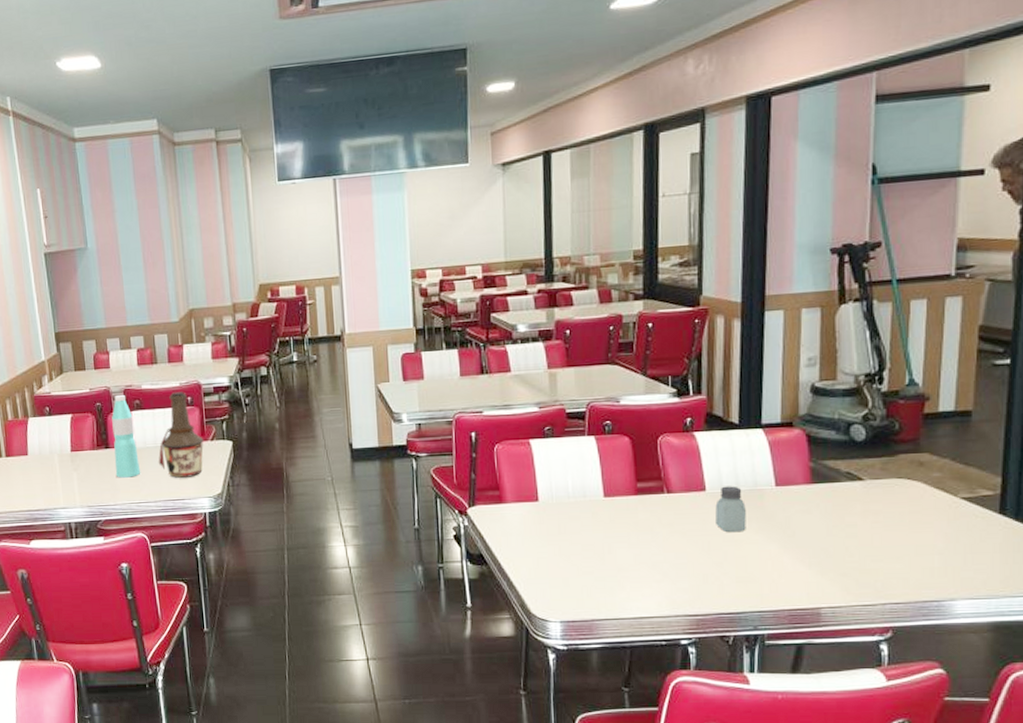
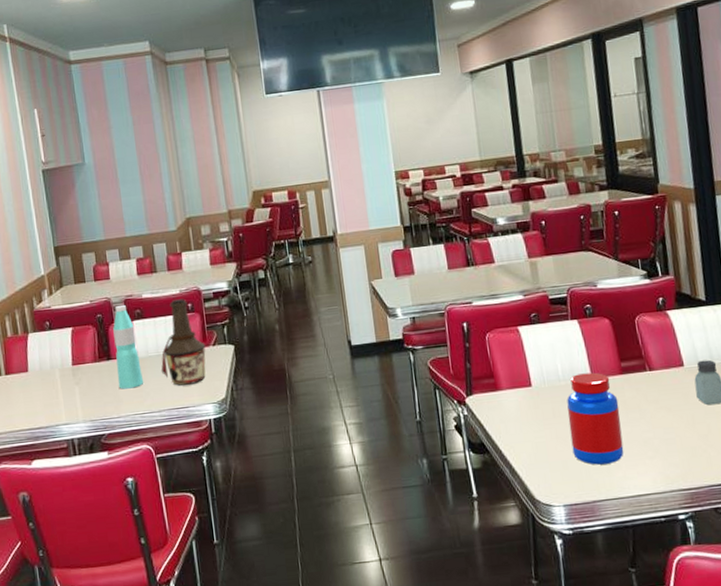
jar: none [574,491,631,584] -> present [566,372,624,465]

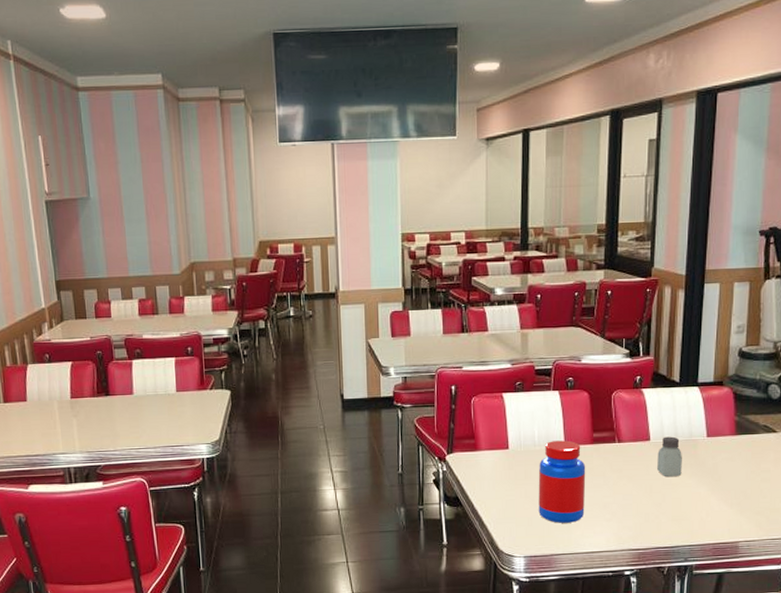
water bottle: present [113,304,143,389] -> none [112,343,140,425]
bottle: present [161,298,206,386] -> none [158,342,203,425]

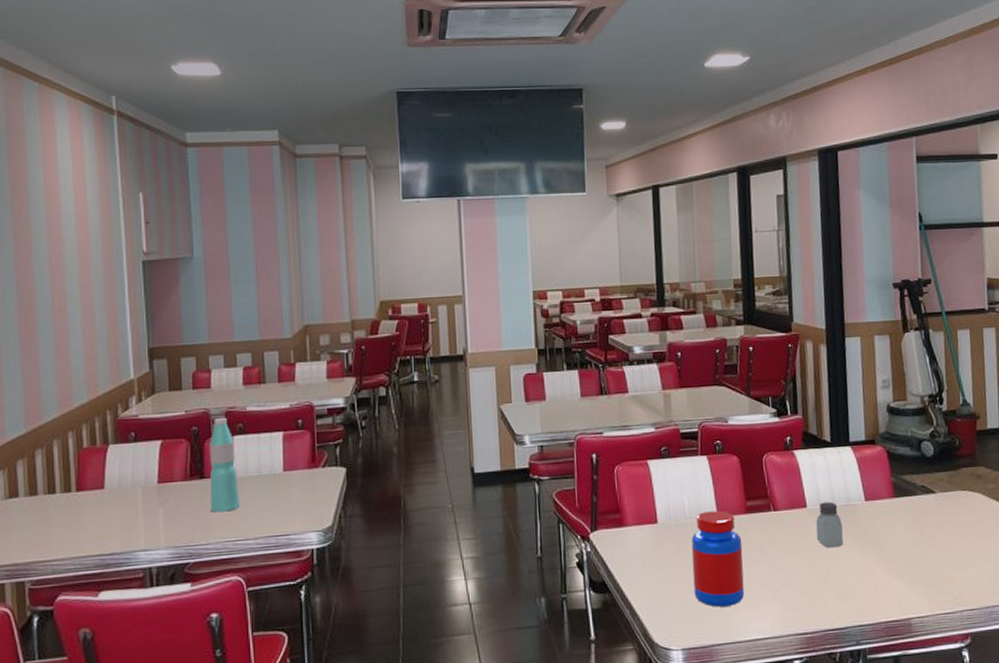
water bottle: none [112,343,140,425] -> present [210,417,239,513]

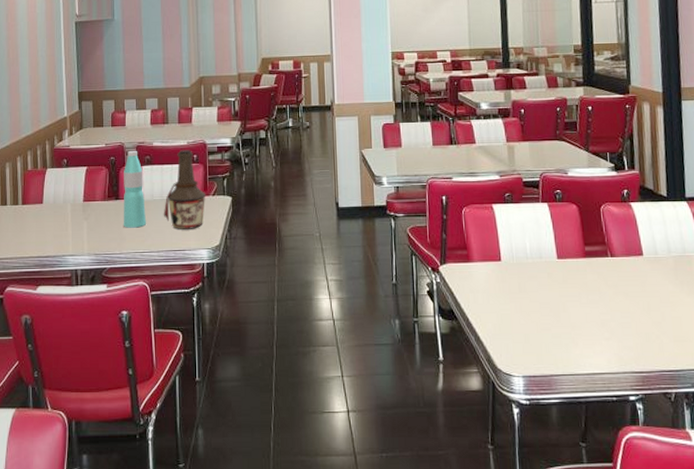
bottle: none [261,414,315,511] -> present [163,150,206,230]
jar: present [691,510,745,607] -> none [532,253,583,341]
saltshaker: present [816,501,844,547] -> none [652,252,679,294]

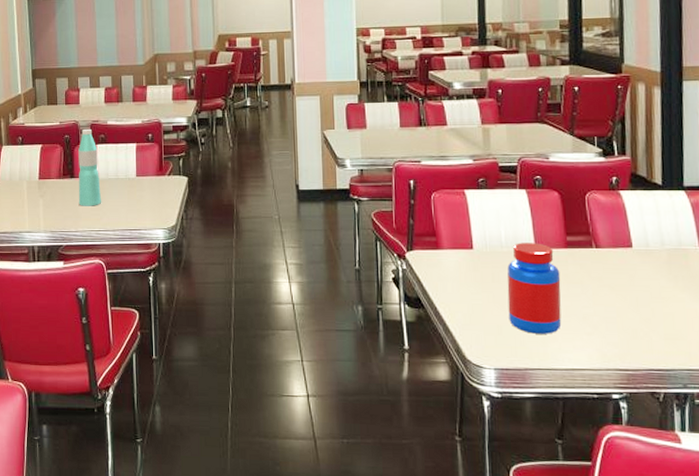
bottle: present [163,150,206,230] -> none [118,129,162,209]
jar: none [532,253,583,341] -> present [507,243,562,334]

